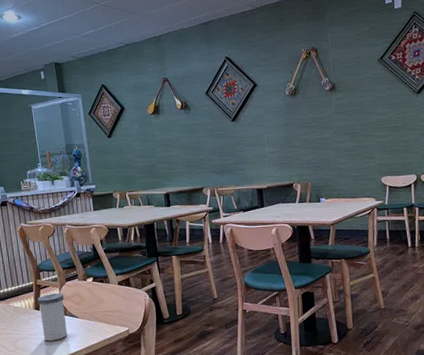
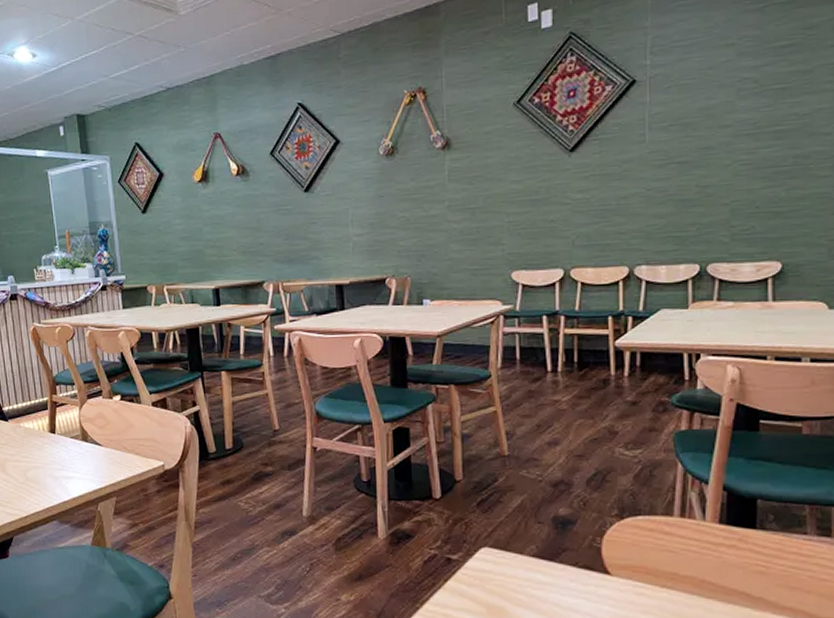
salt shaker: present [38,293,68,341] -> none [53,412,89,473]

